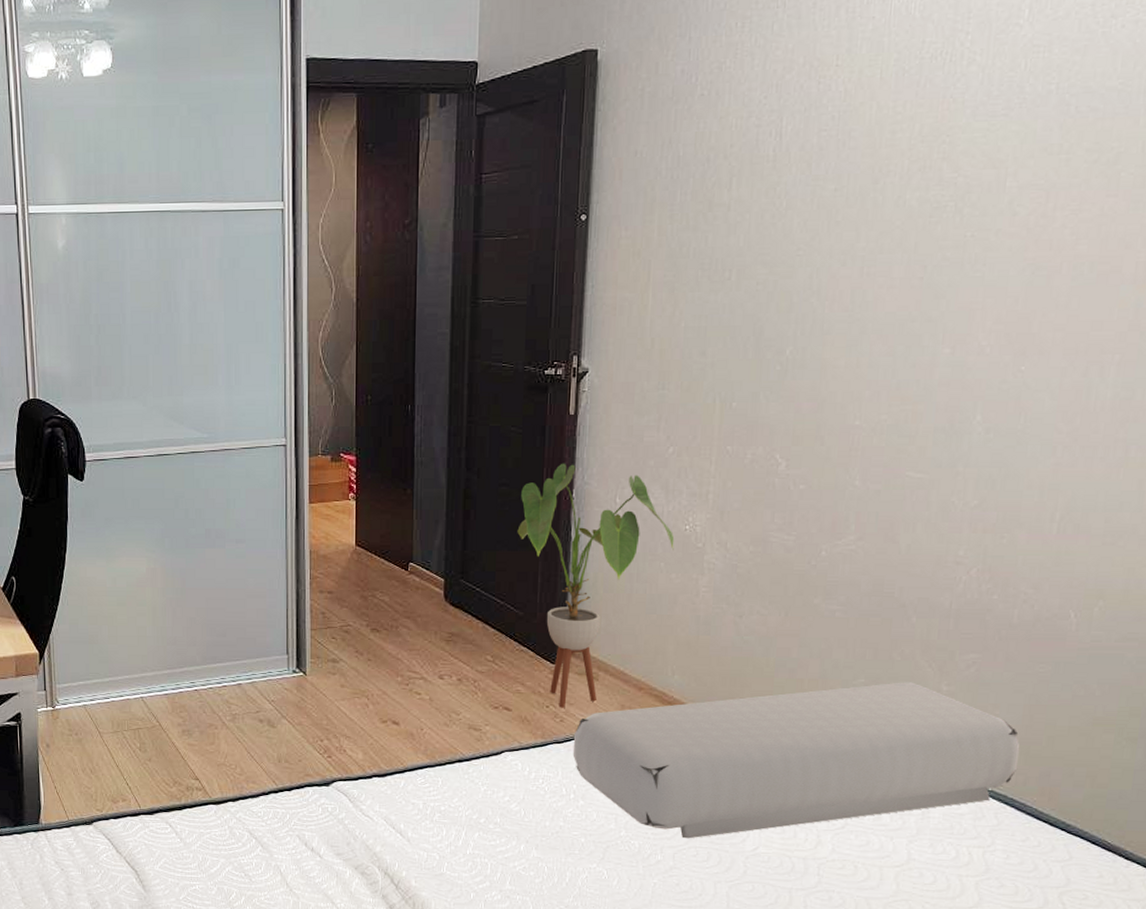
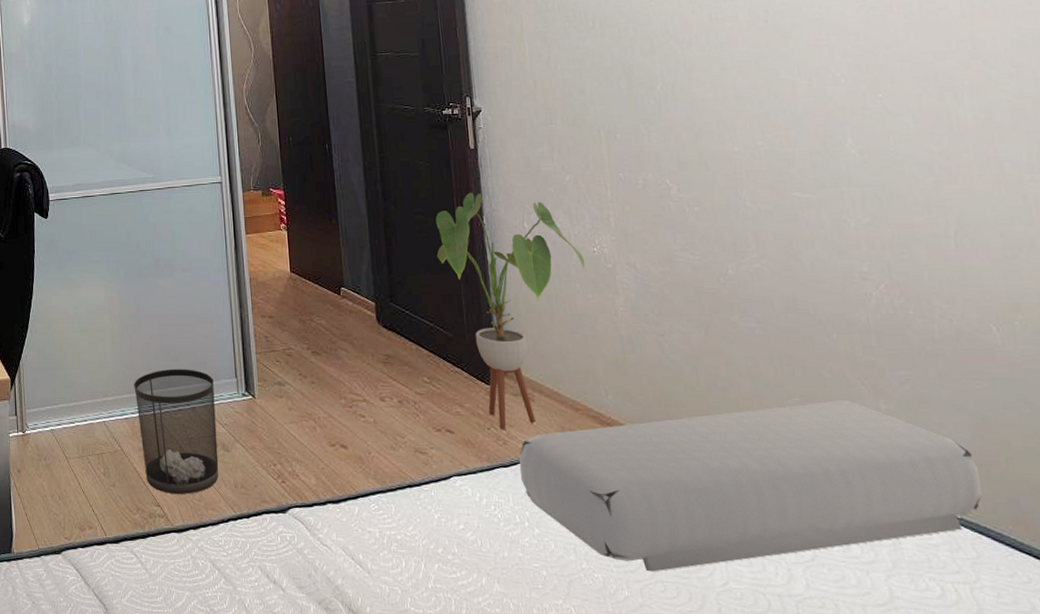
waste bin: none [176,644,263,768] -> present [134,369,219,494]

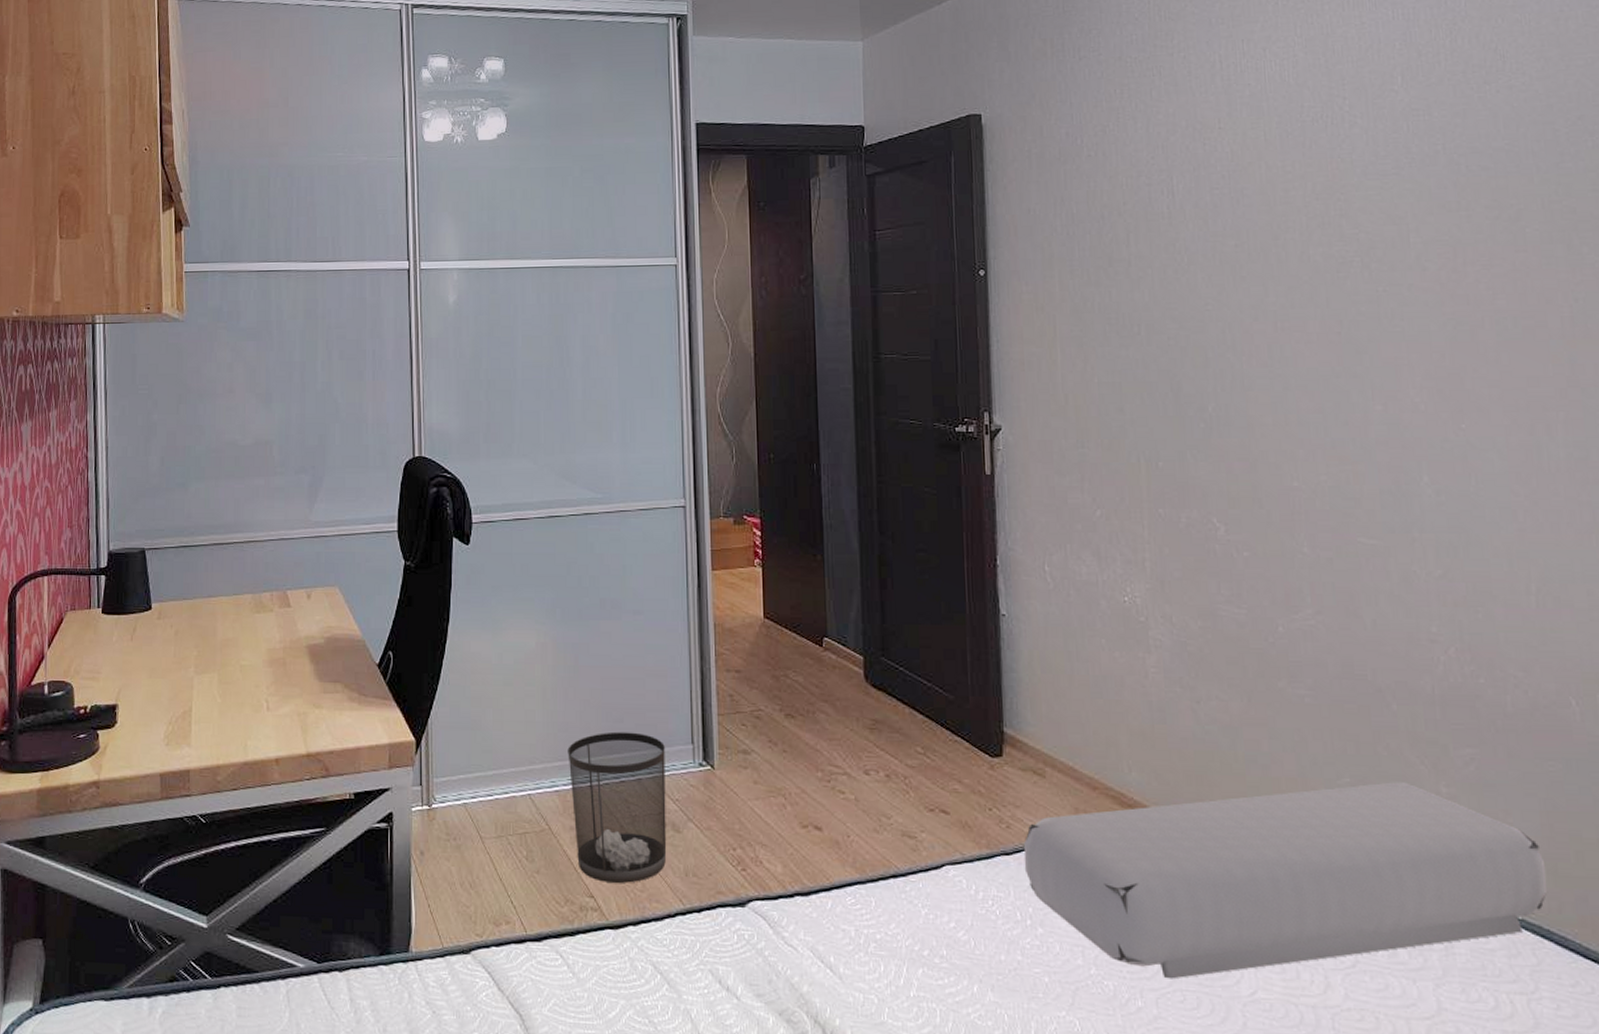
house plant: present [436,192,586,430] -> none [940,526,1114,811]

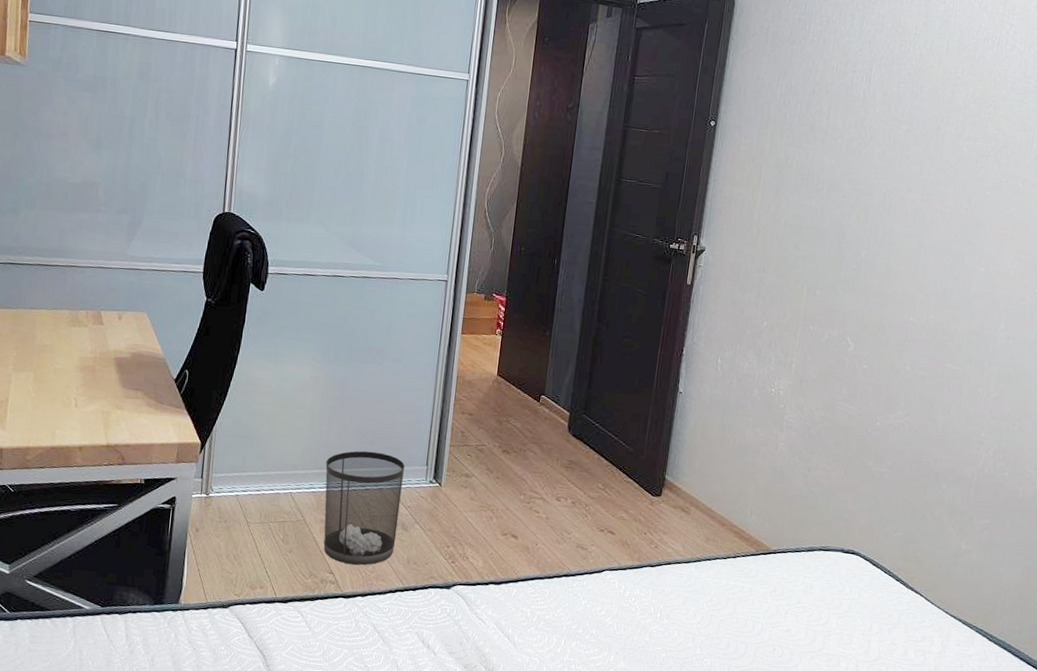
cushion: present [1023,782,1548,979] -> none [662,538,1018,661]

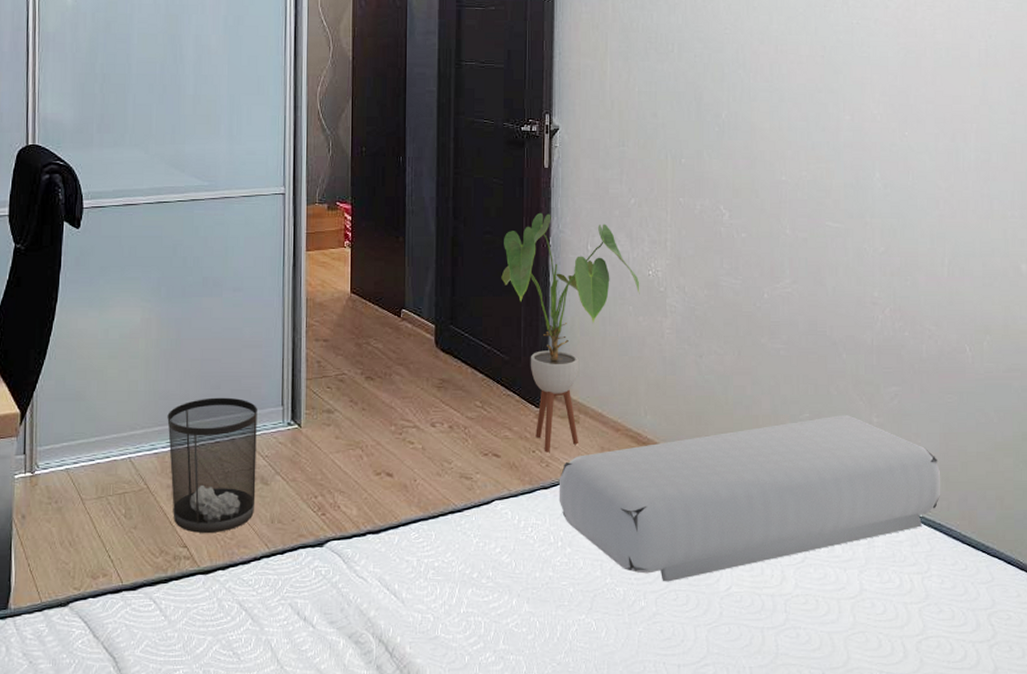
house plant: none [634,324,762,536] -> present [501,212,640,452]
cushion: none [662,538,1018,661] -> present [558,415,941,582]

